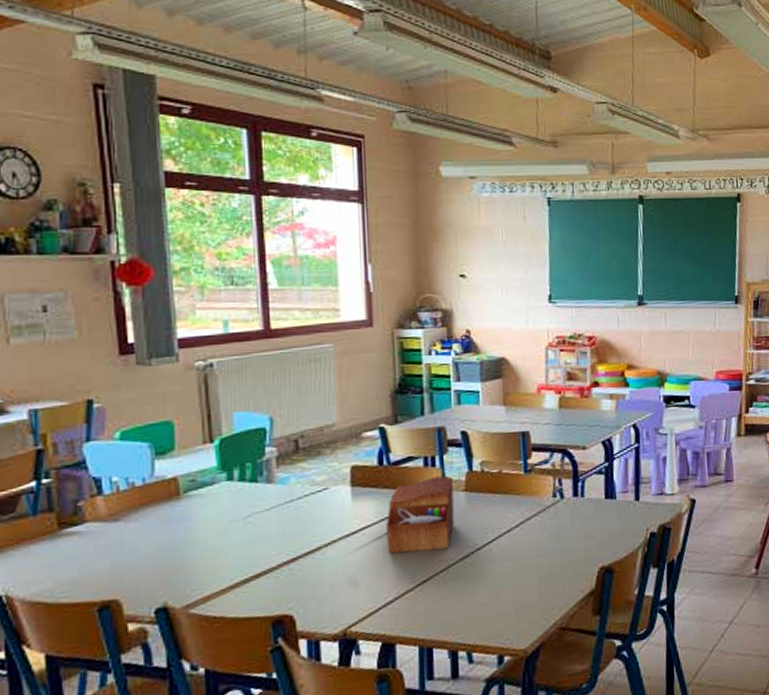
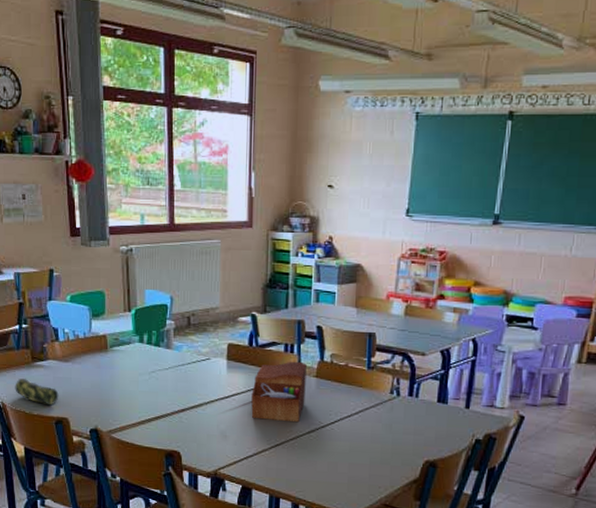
pencil case: none [28,553,104,587] -> present [15,378,59,406]

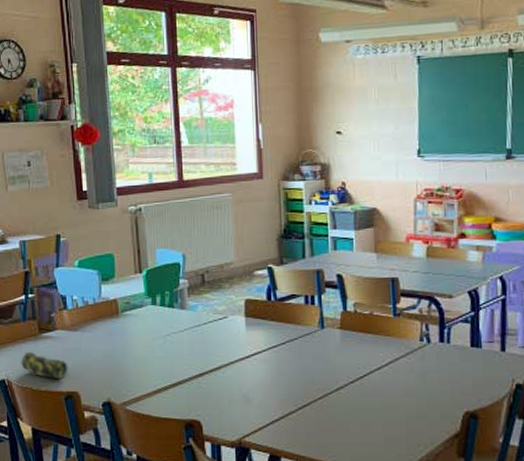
sewing box: present [251,361,307,423] -> none [273,313,331,380]

